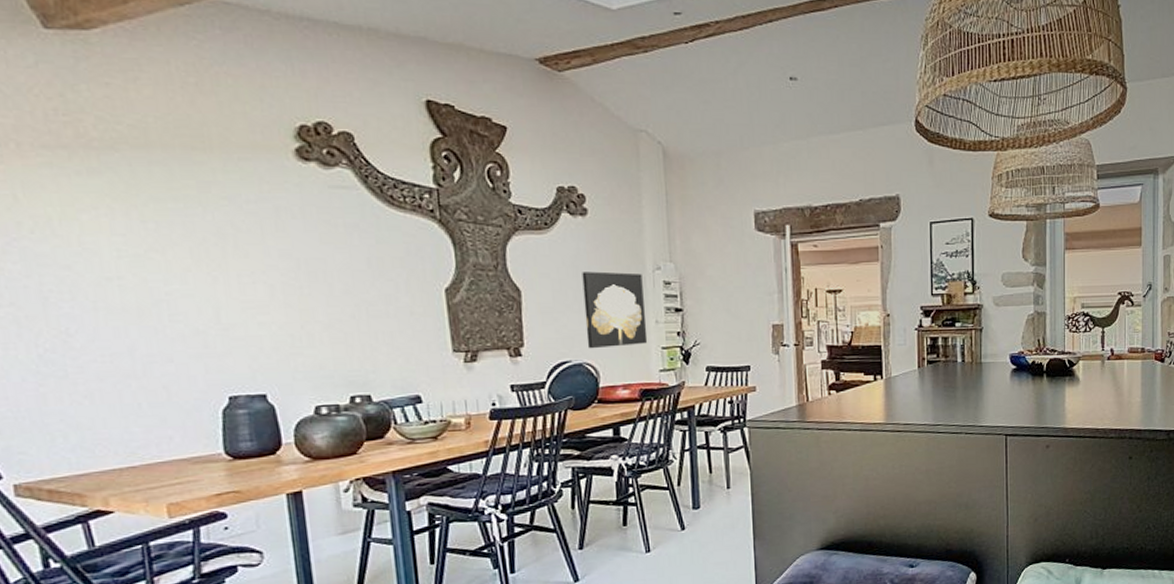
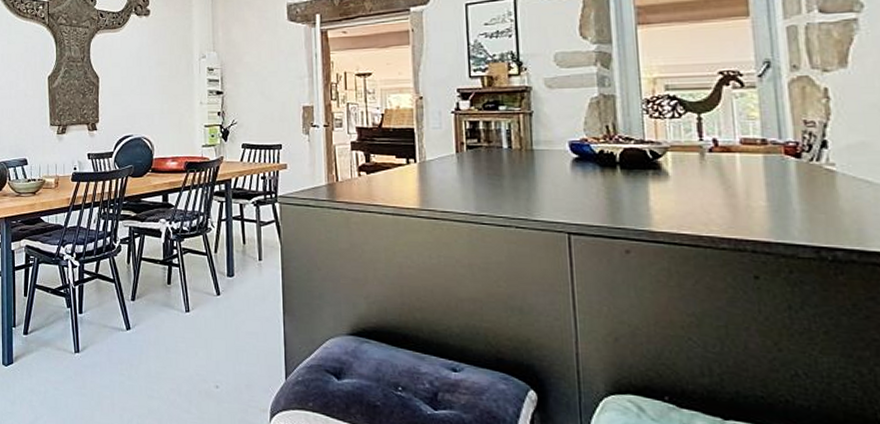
wall art: present [582,271,648,349] -> none [144,60,193,126]

